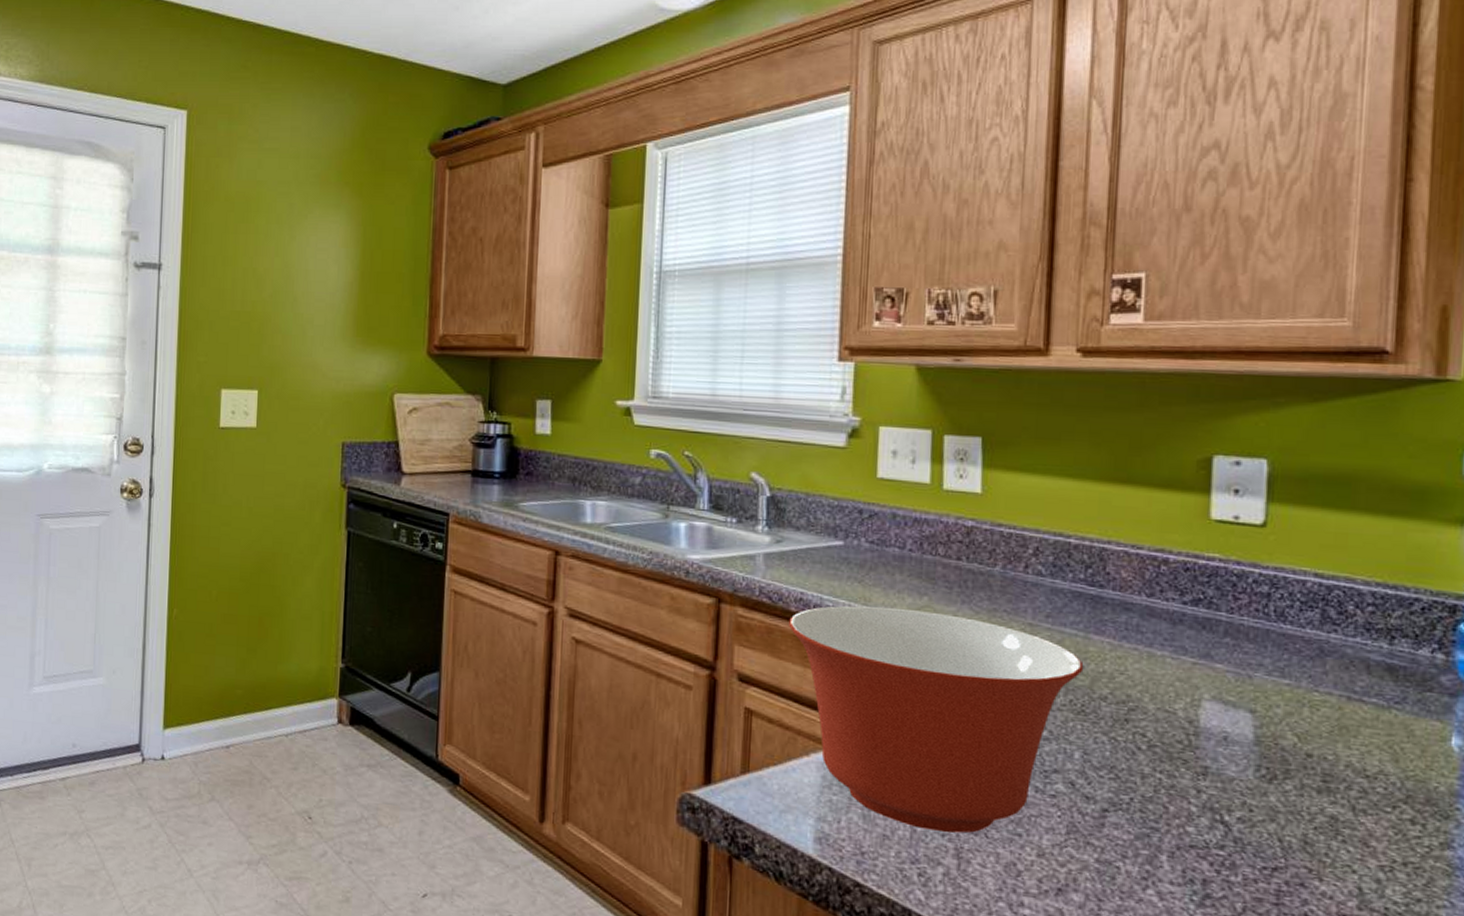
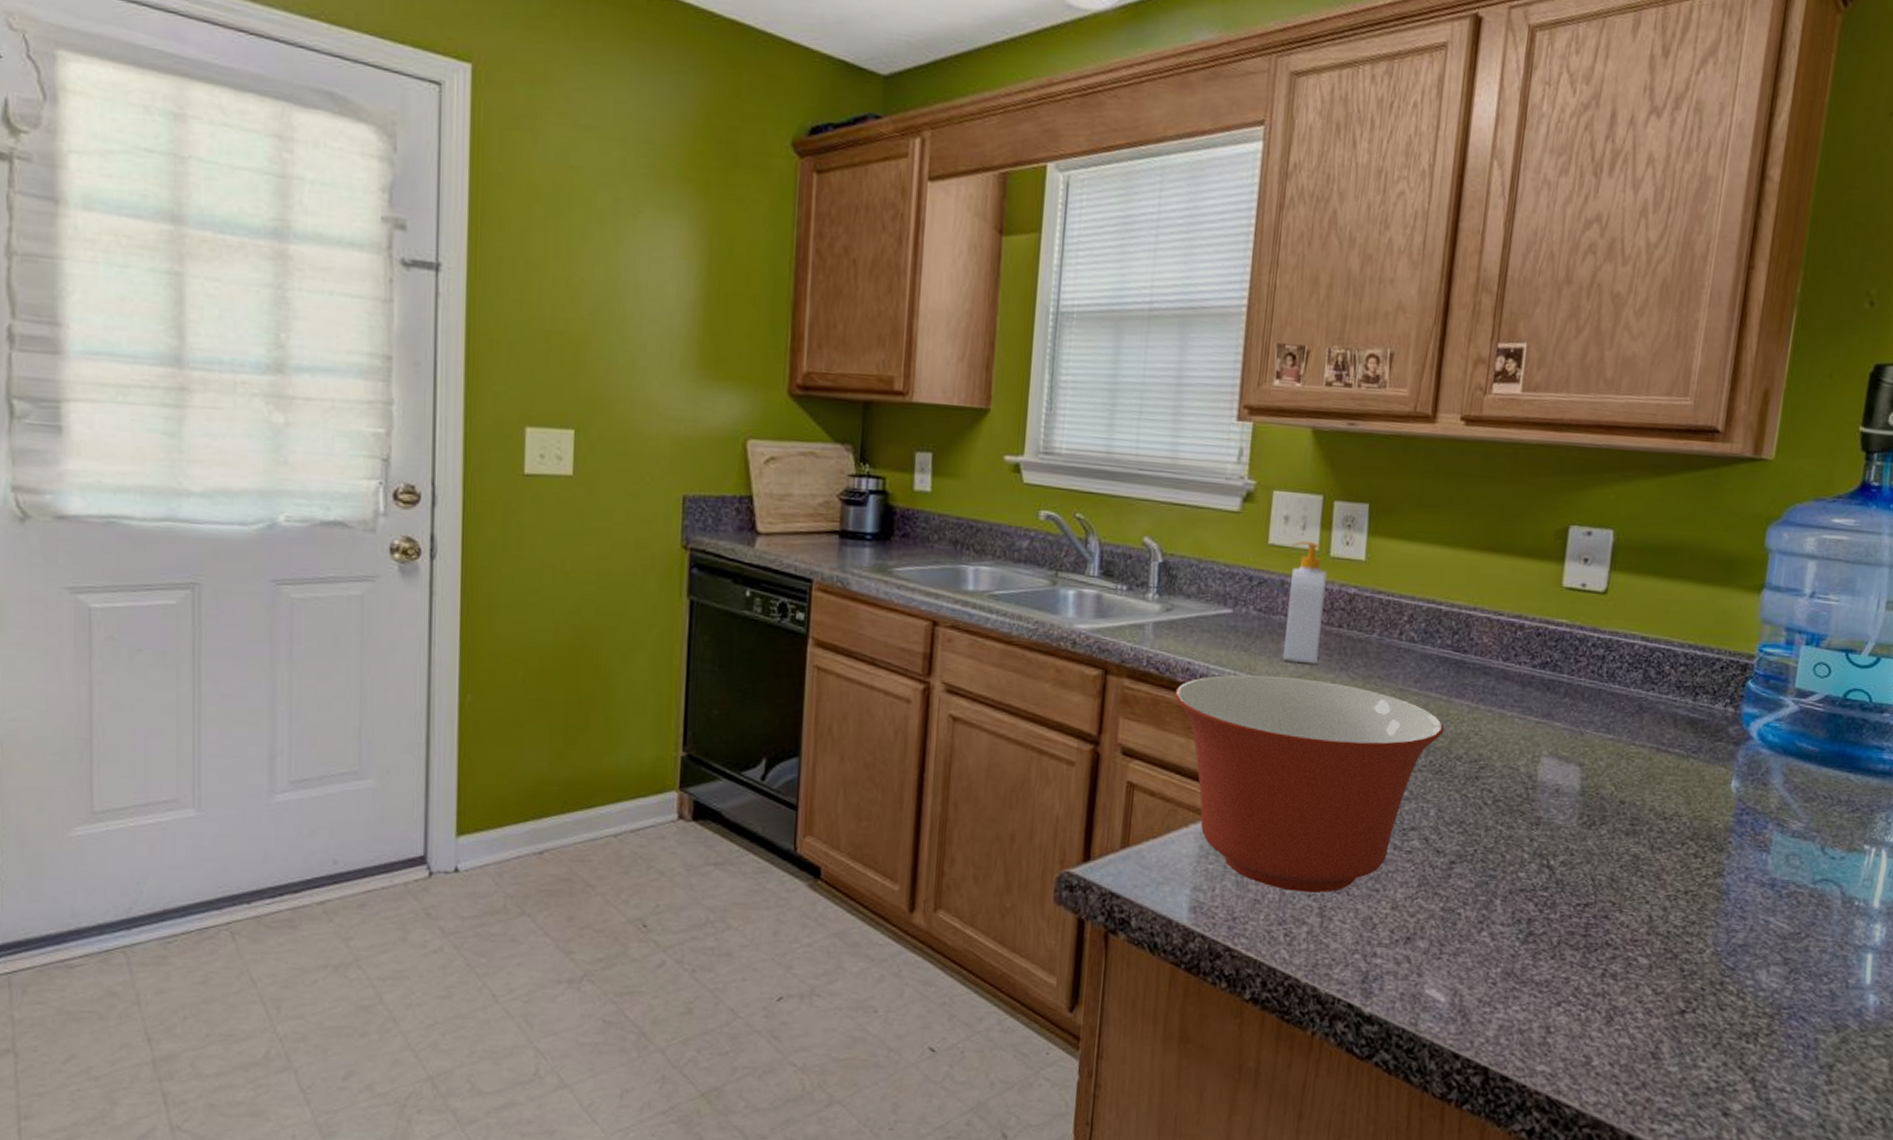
soap bottle: none [898,475,942,597] -> present [1282,541,1328,665]

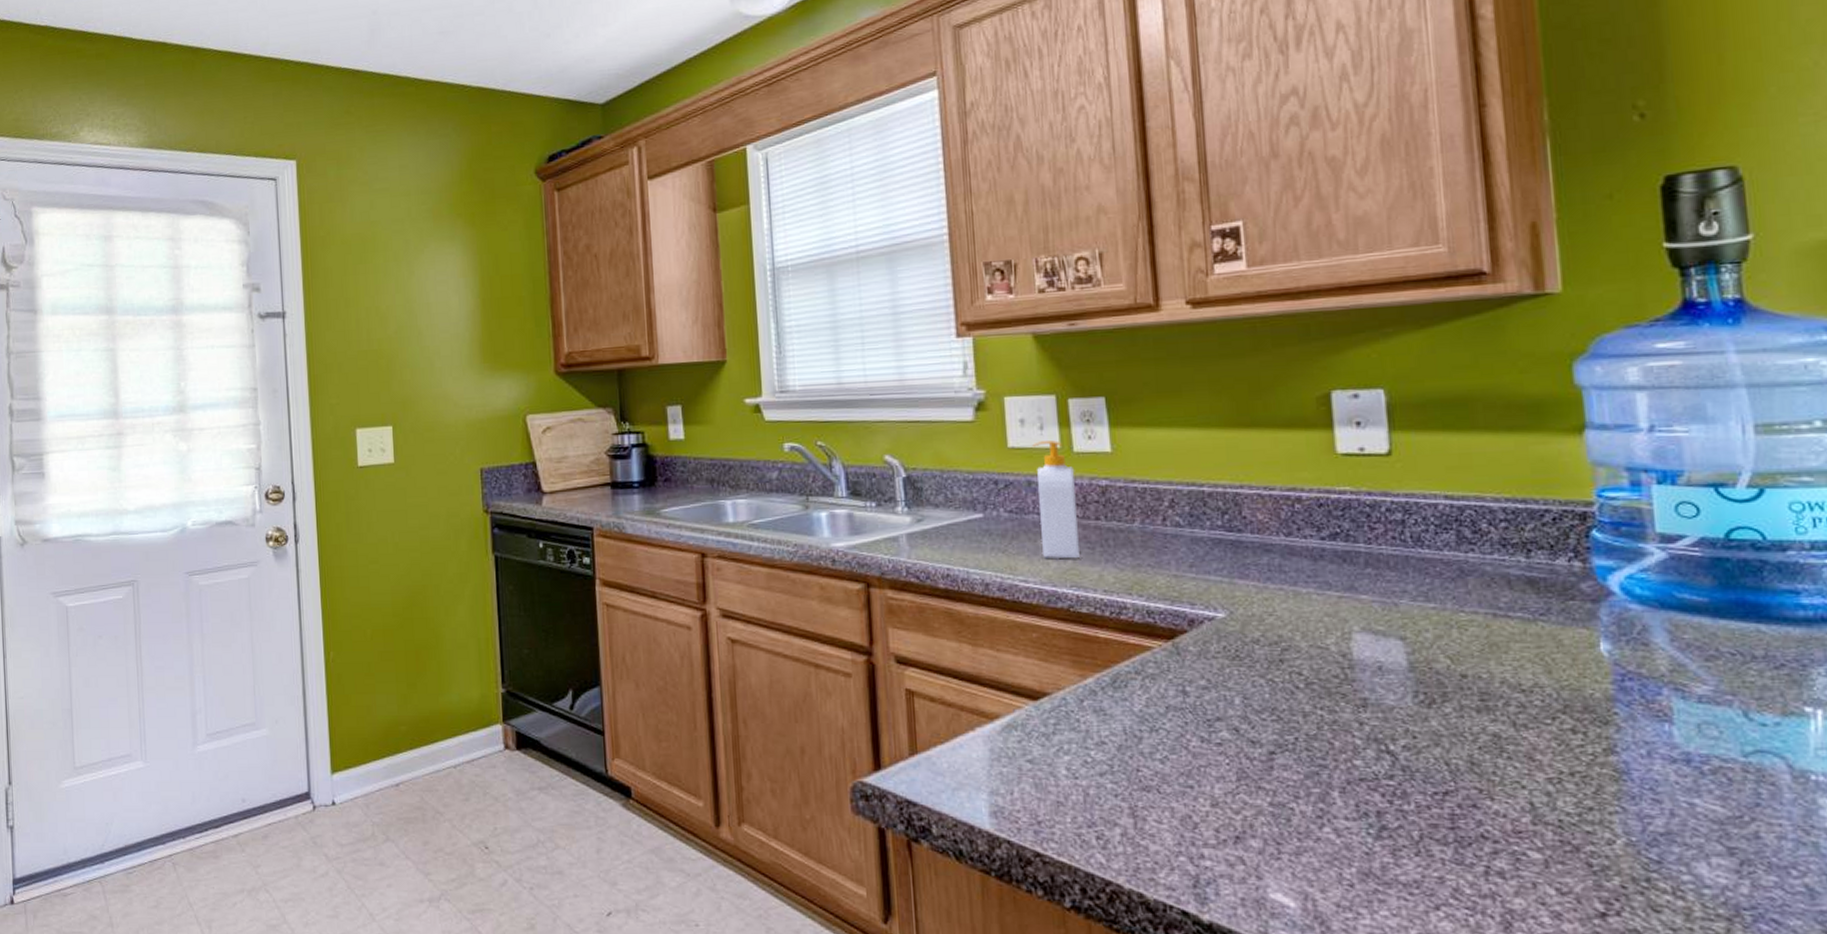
mixing bowl: present [1175,674,1445,893] -> none [939,573,1233,792]

